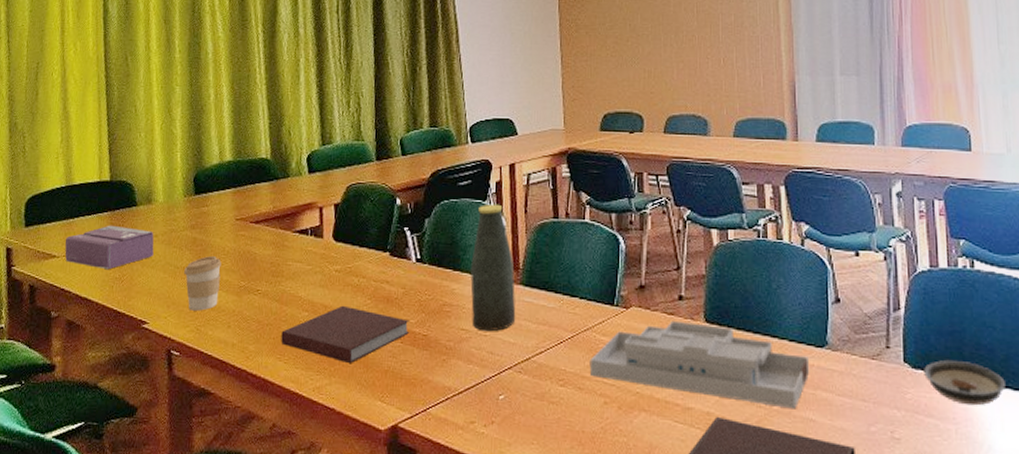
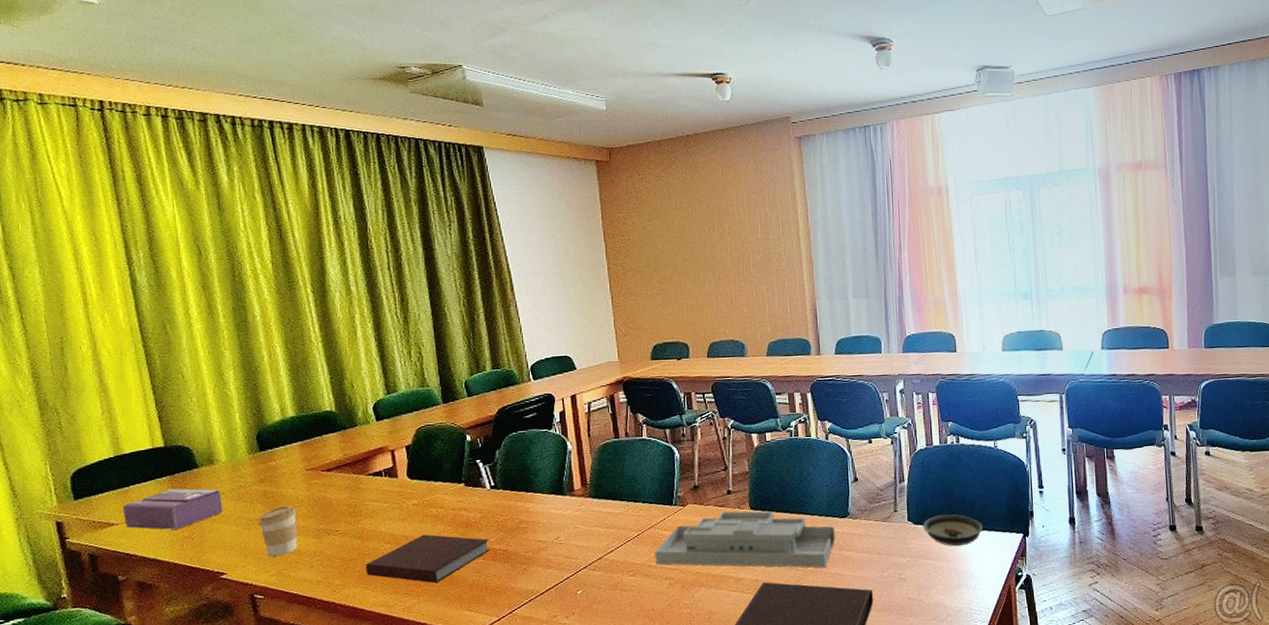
bottle: present [470,204,516,332] -> none [542,431,587,541]

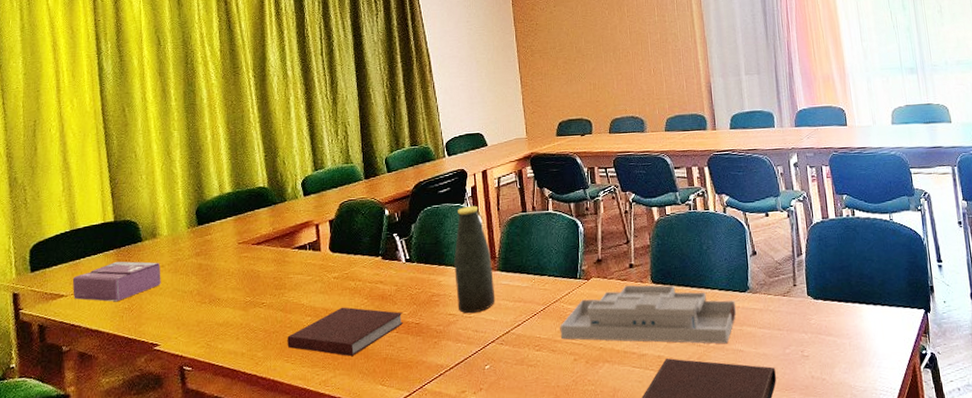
coffee cup: present [258,506,298,557] -> none [192,278,227,329]
bottle: none [542,431,587,541] -> present [454,205,496,314]
saucer: present [923,514,983,547] -> none [823,289,883,323]

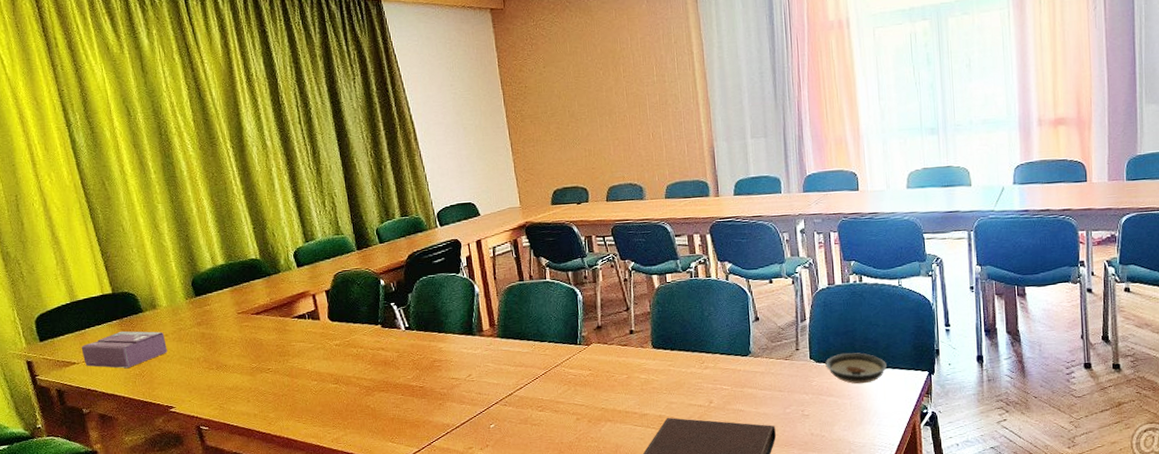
notebook: present [287,307,404,357] -> none [296,372,408,417]
bottle: present [454,205,496,314] -> none [453,275,497,378]
desk organizer: present [560,285,737,344] -> none [561,350,738,405]
saucer: none [823,289,883,323] -> present [825,352,887,384]

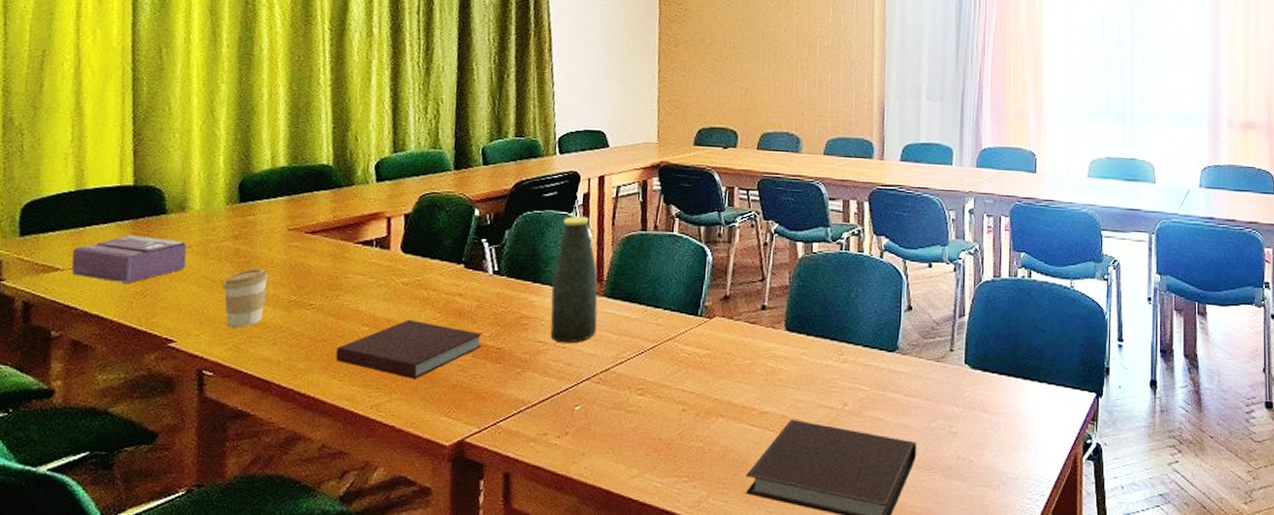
coffee cup: none [198,346,235,393] -> present [222,269,269,328]
notebook: none [296,372,408,417] -> present [335,319,483,380]
bottle: none [453,275,497,378] -> present [550,215,598,344]
saucer: present [825,352,887,384] -> none [982,361,1050,401]

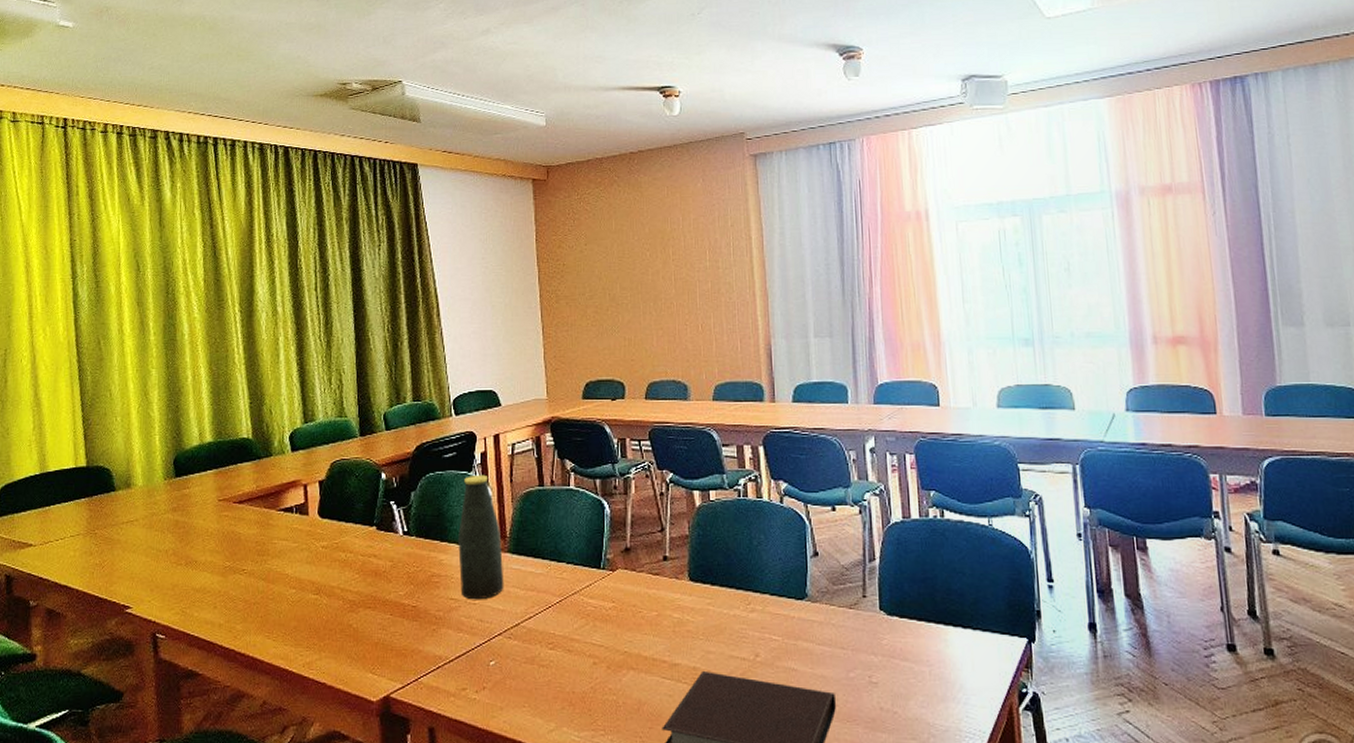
tissue box: present [71,234,187,284] -> none [41,511,135,556]
coffee cup: present [222,269,269,328] -> none [167,538,205,593]
notebook: present [335,319,483,380] -> none [269,581,399,639]

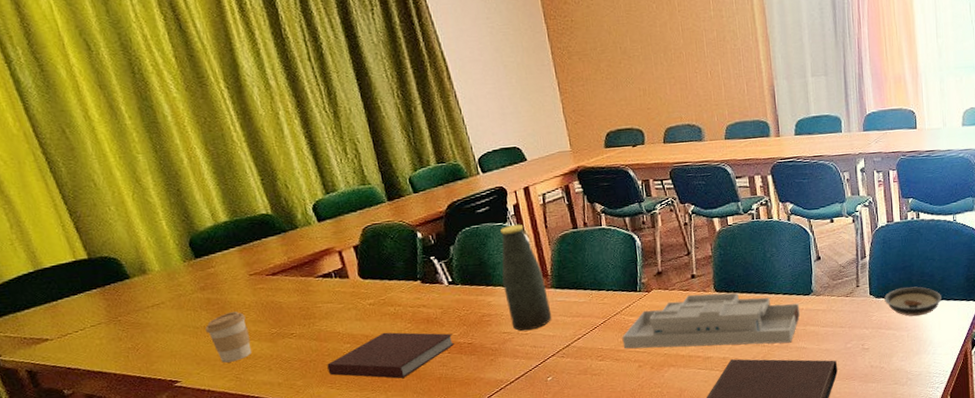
coffee cup: none [167,538,205,593] -> present [205,311,252,363]
notebook: none [269,581,399,639] -> present [327,332,455,379]
desk organizer: none [578,580,791,660] -> present [622,292,801,349]
saucer: none [899,606,975,648] -> present [884,286,942,317]

